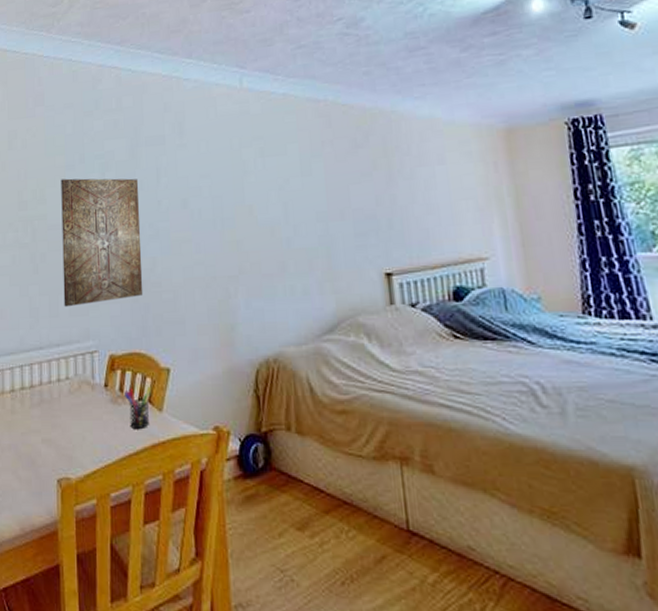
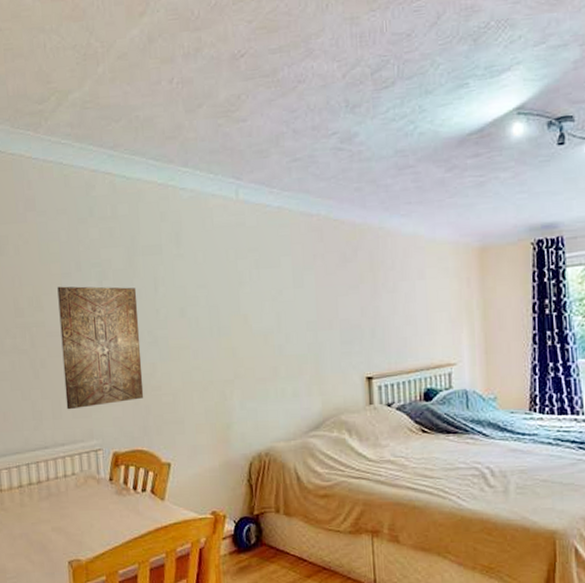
pen holder: present [123,386,150,428] -> none [127,479,153,516]

